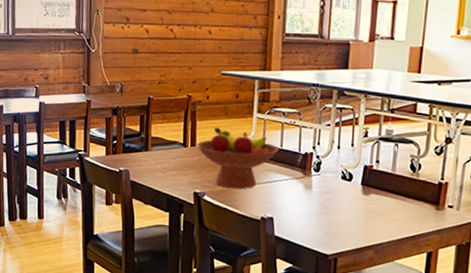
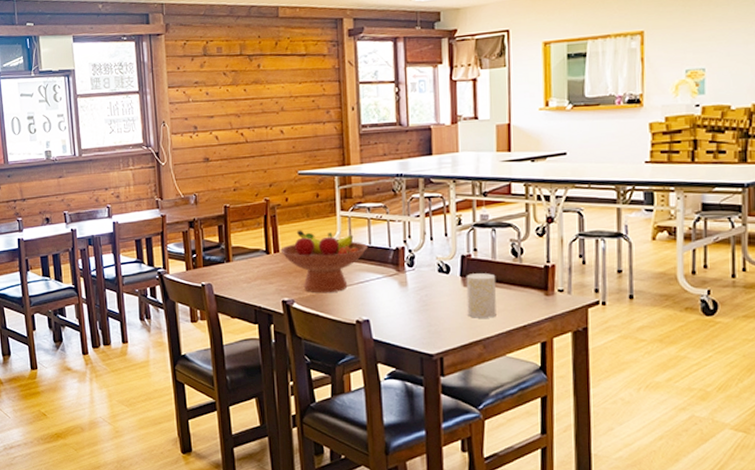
cup: none [364,183,393,226] -> present [466,273,496,318]

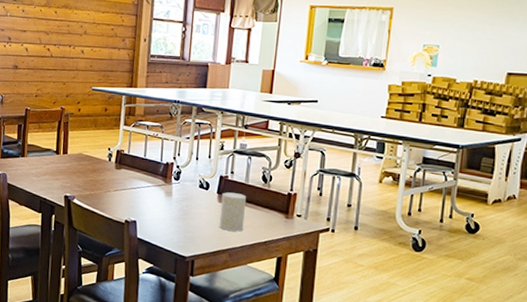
fruit bowl: present [279,230,368,294] -> none [68,137,143,194]

